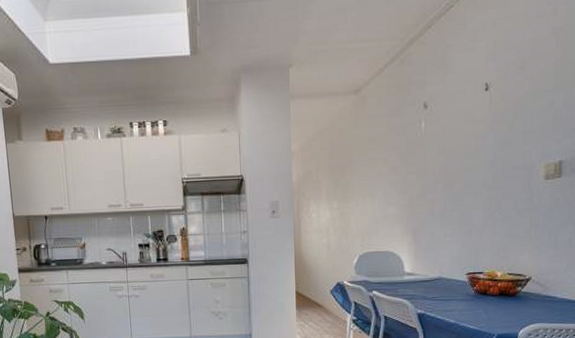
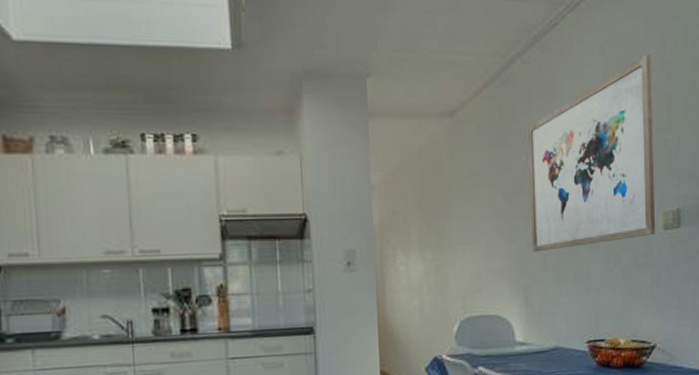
wall art: none [422,24,542,201] -> present [528,54,655,252]

